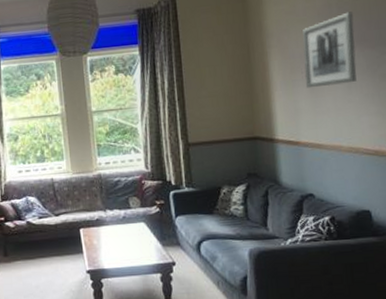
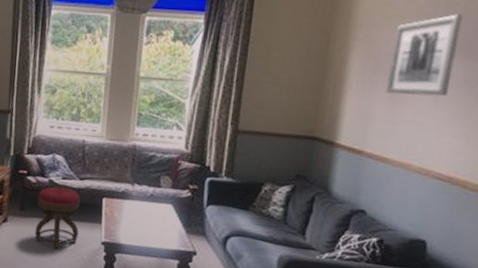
stool: none [19,226,64,286] -> present [35,186,80,249]

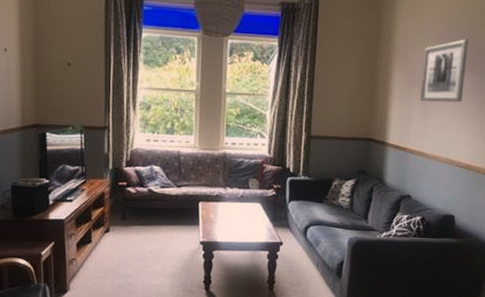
stool: present [35,186,80,249] -> none [137,195,179,252]

